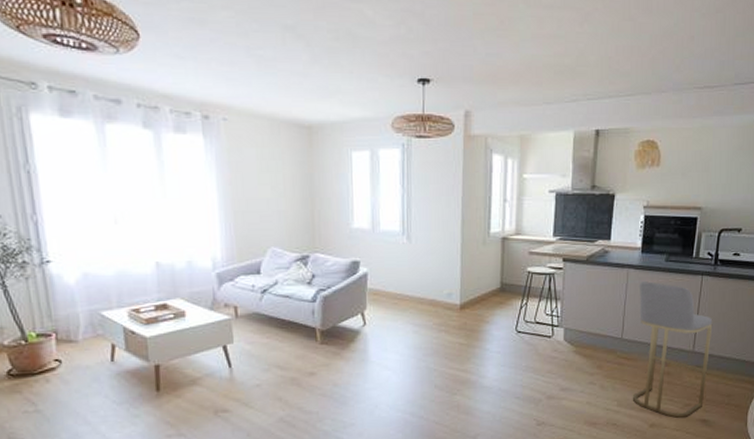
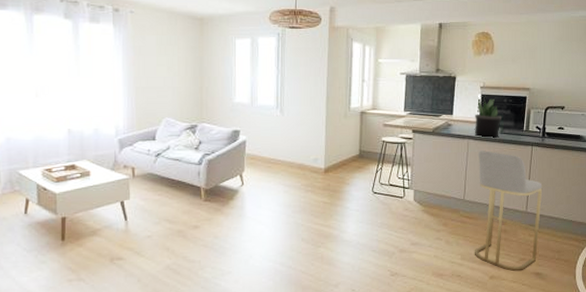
planter: none [636,219,669,267] -> present [475,97,502,138]

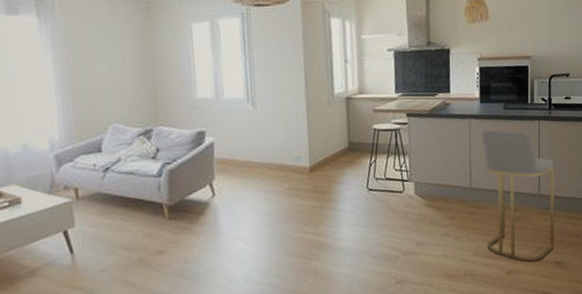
planter: present [475,97,502,138] -> none [474,70,504,116]

